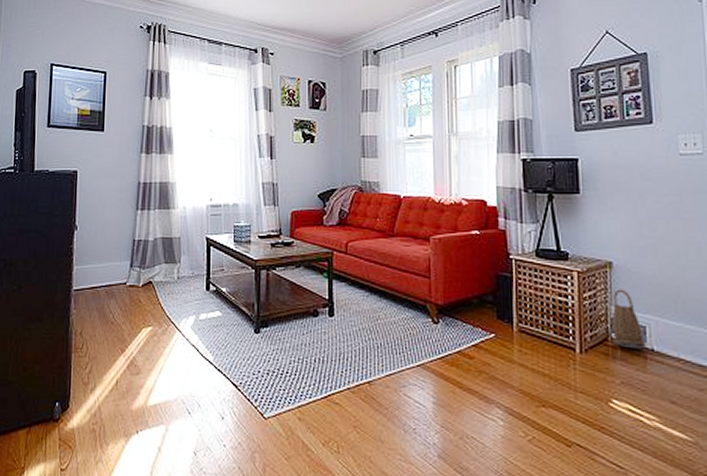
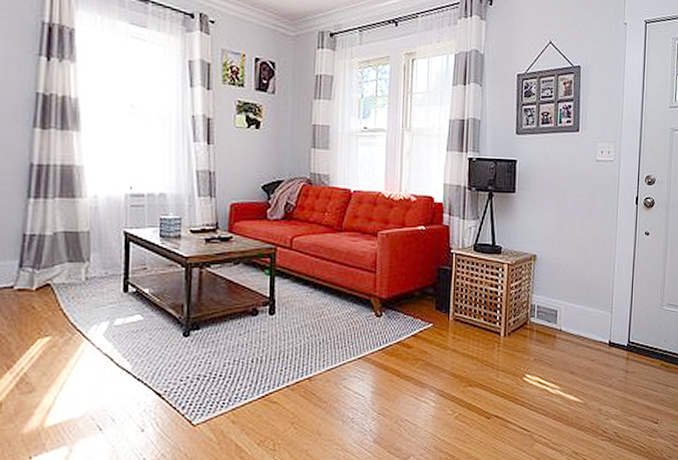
basket: present [611,289,646,349] -> none [531,279,556,330]

